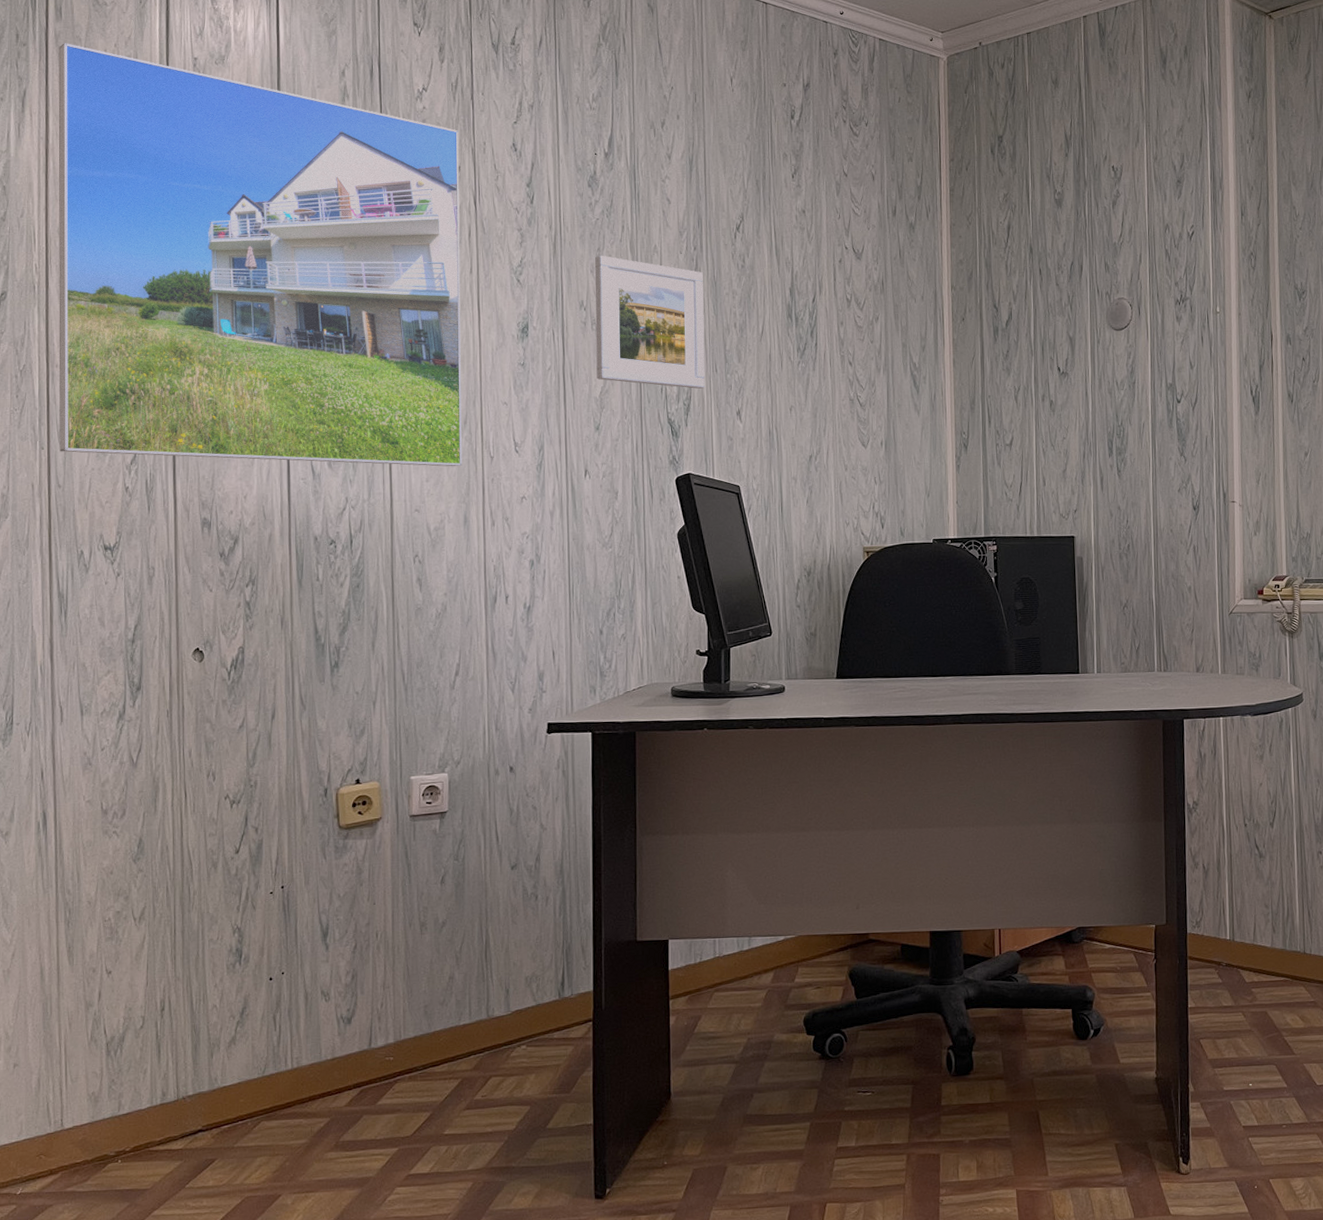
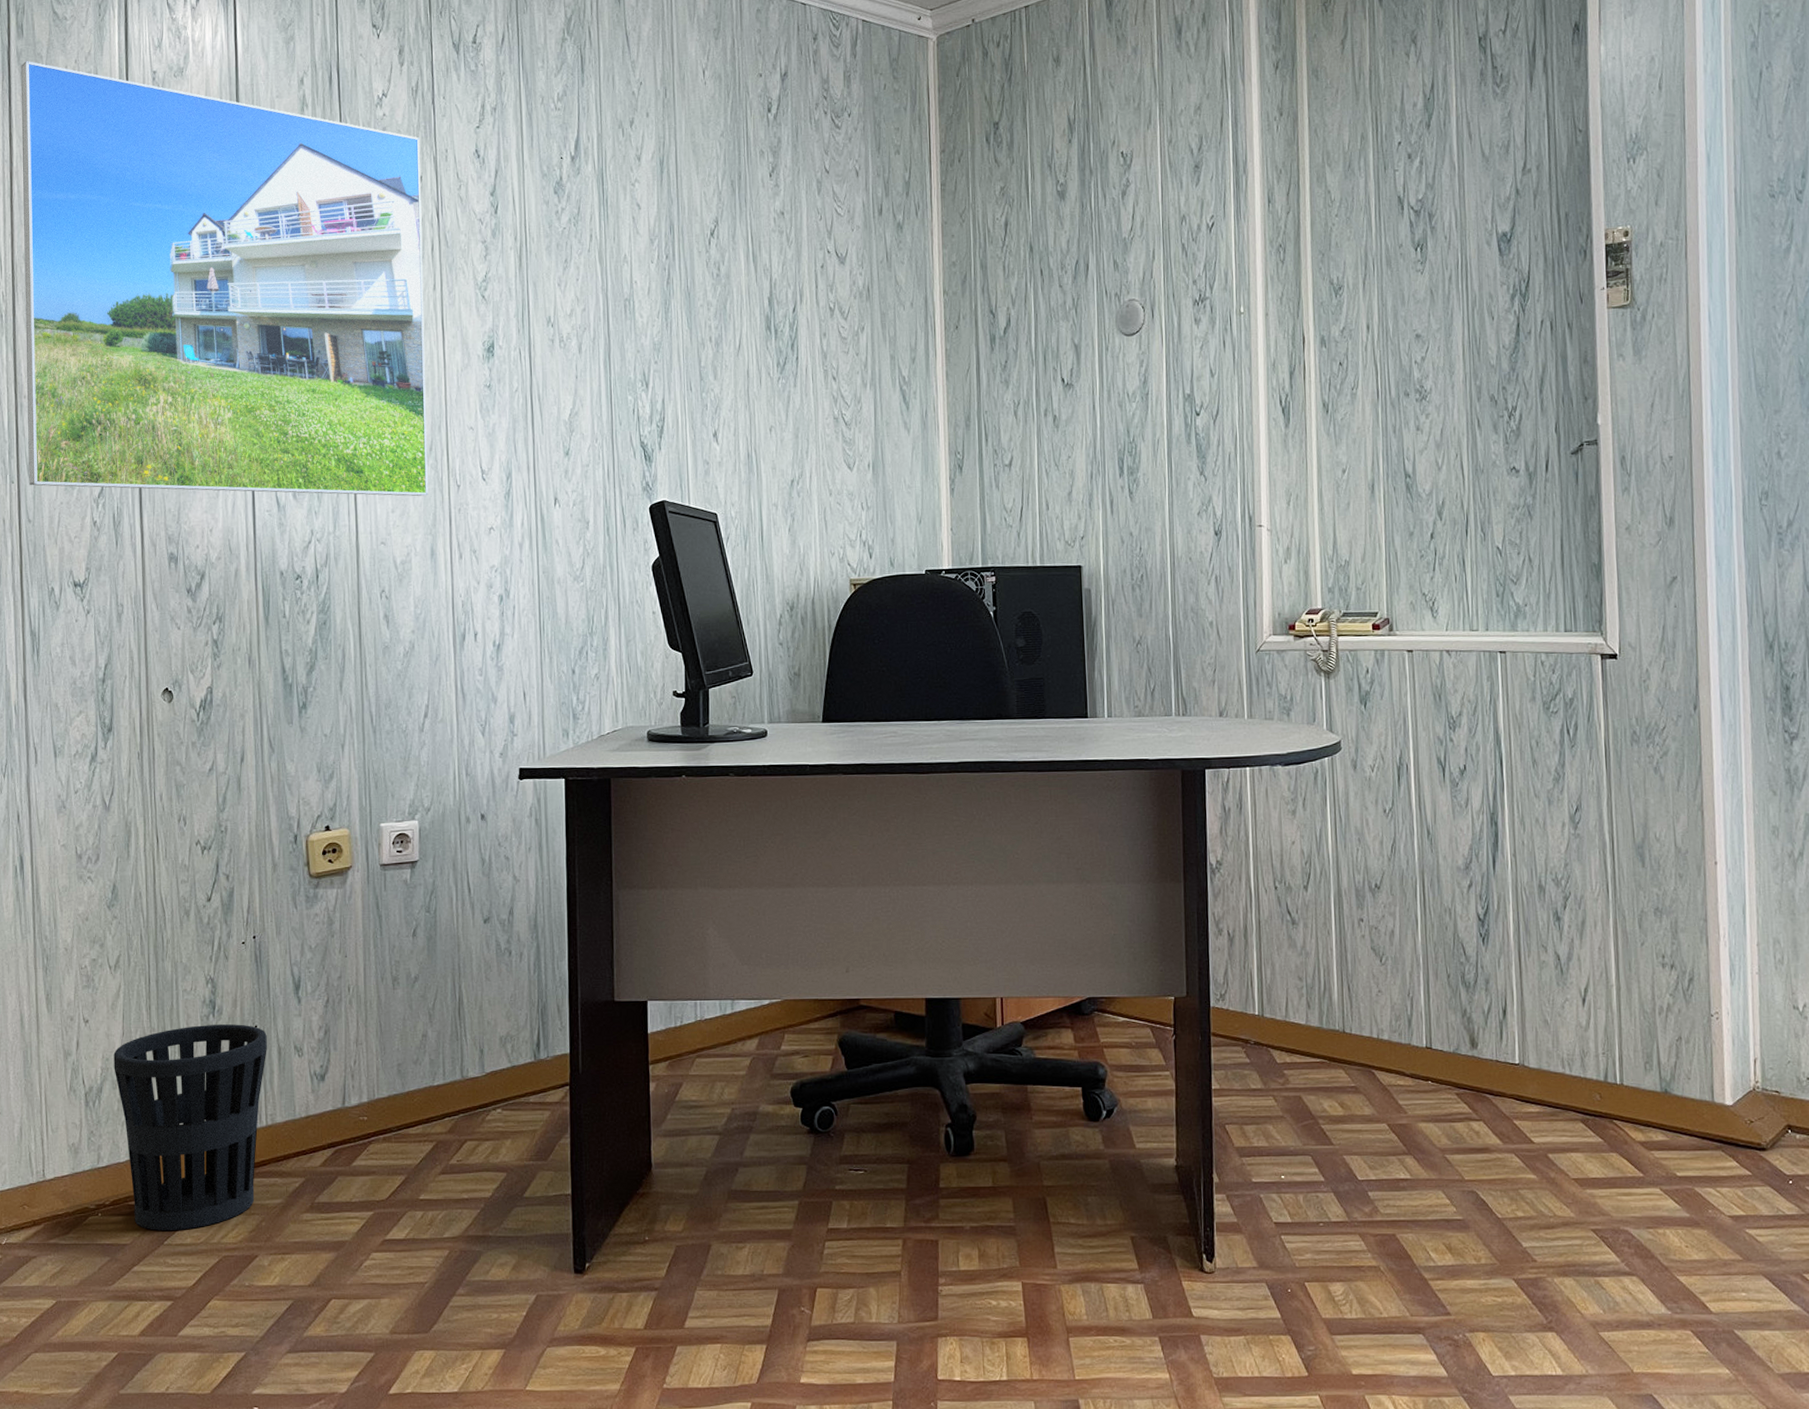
wastebasket: none [137,971,294,1175] -> present [113,1024,267,1231]
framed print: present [595,255,705,389] -> none [562,267,679,409]

